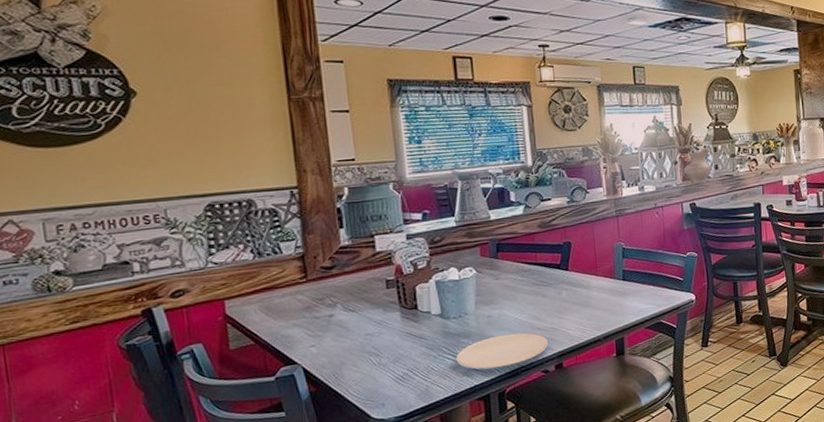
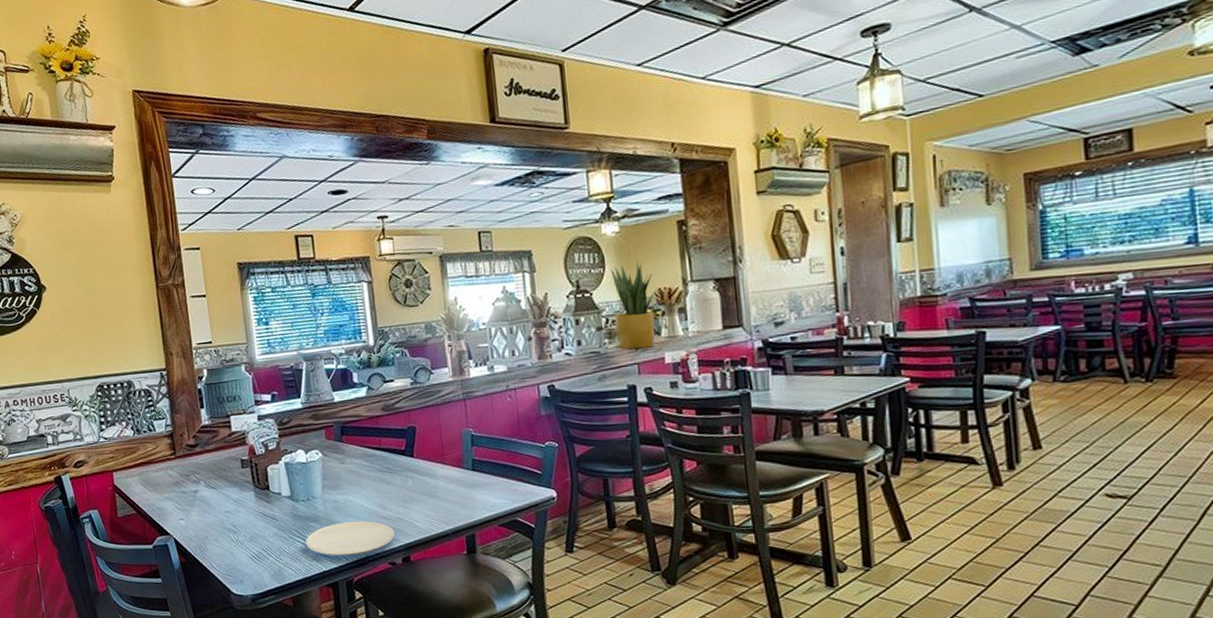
ceramic pitcher: present [682,148,712,184] -> none [537,320,574,363]
planter: none [742,101,779,174] -> present [610,261,659,350]

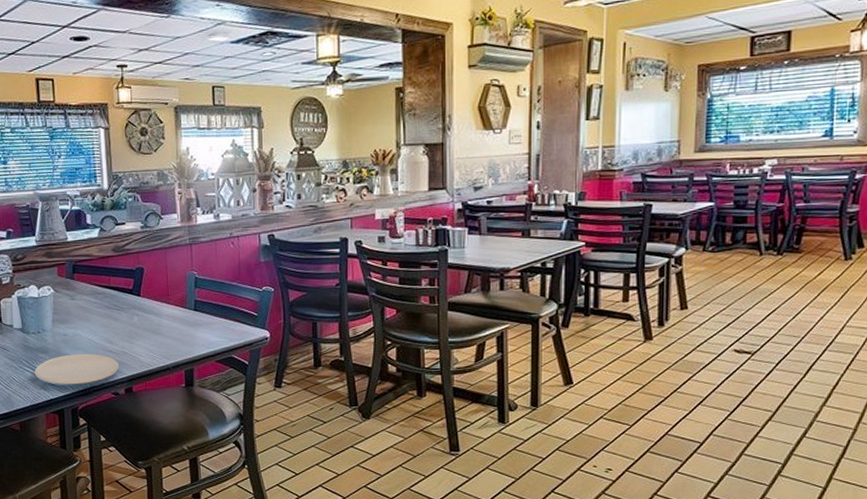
planter: present [610,261,659,350] -> none [332,123,375,205]

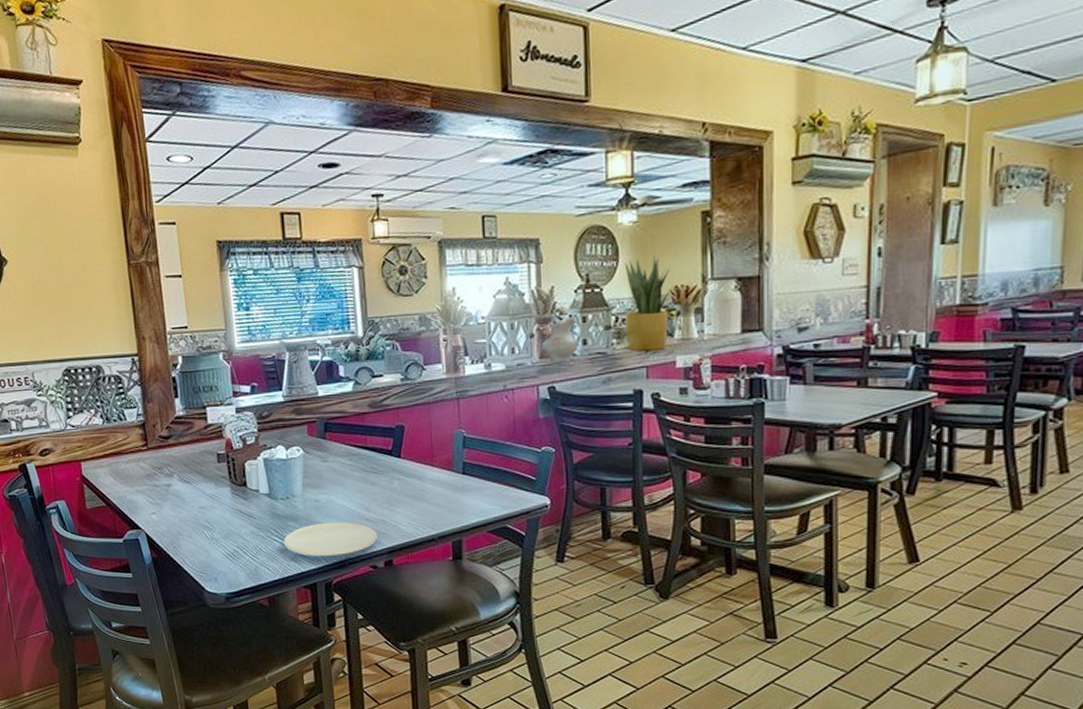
ceramic pitcher: none [261,175,294,215] -> present [539,317,579,363]
planter: none [332,123,375,205] -> present [624,255,676,351]

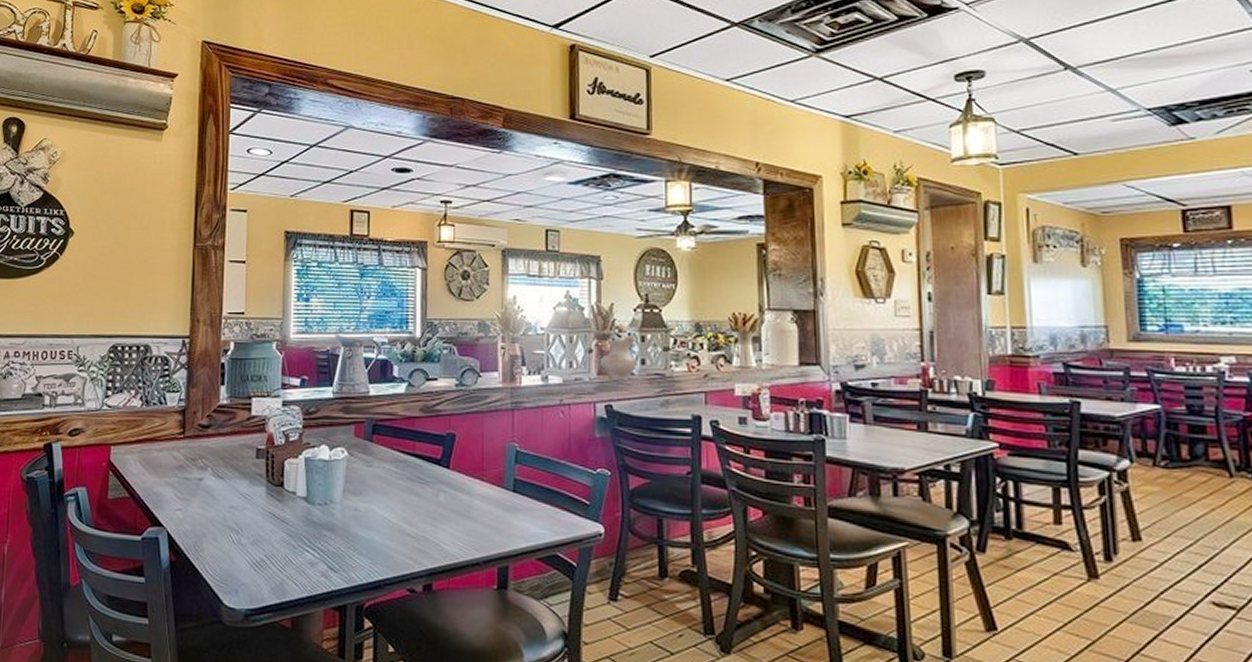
plate: present [283,522,377,558] -> none [315,534,417,576]
planter: present [624,255,676,351] -> none [683,281,733,376]

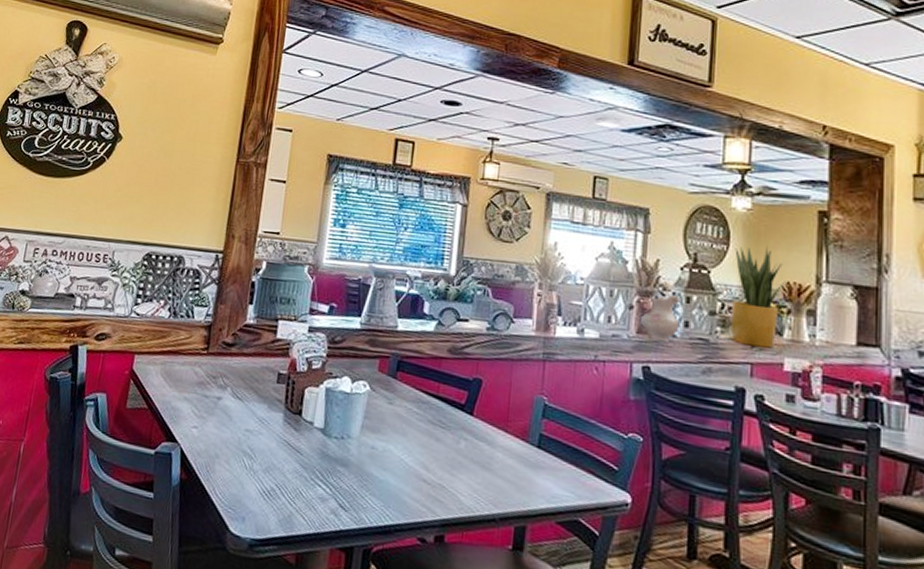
planter: none [683,281,733,376] -> present [731,246,788,348]

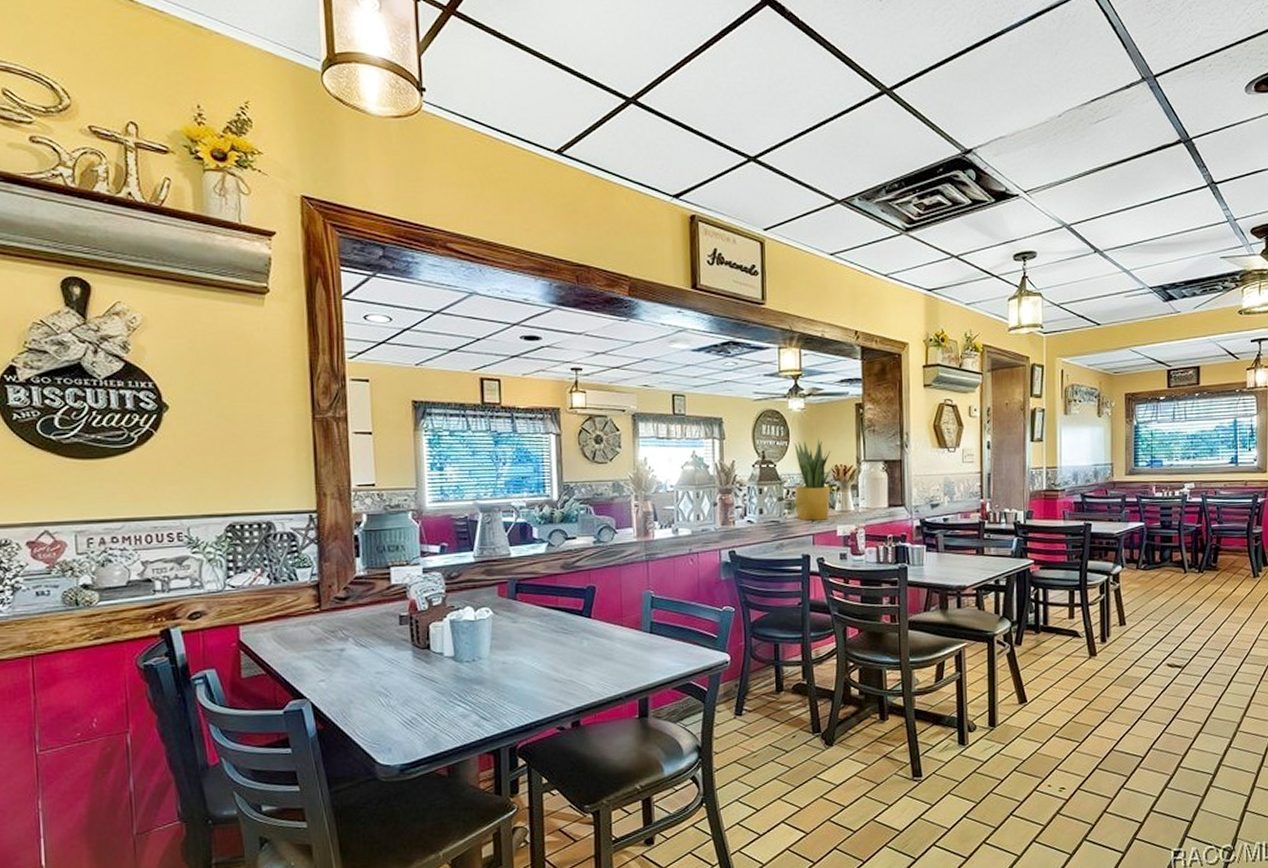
ceramic pitcher: present [638,295,680,344] -> none [722,489,756,530]

